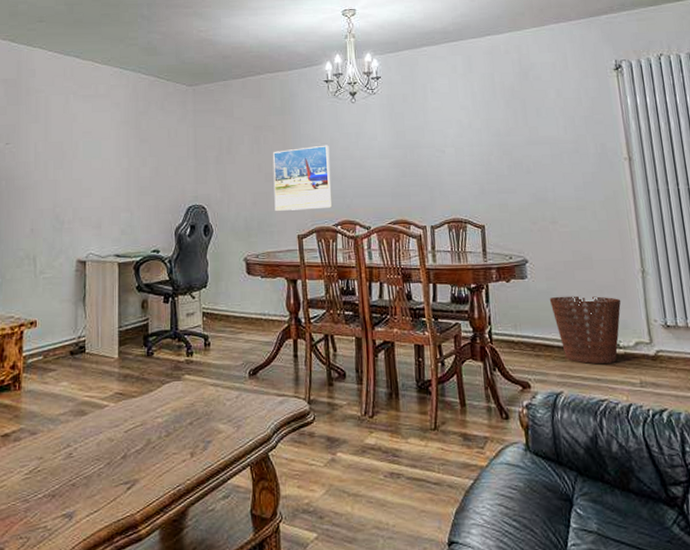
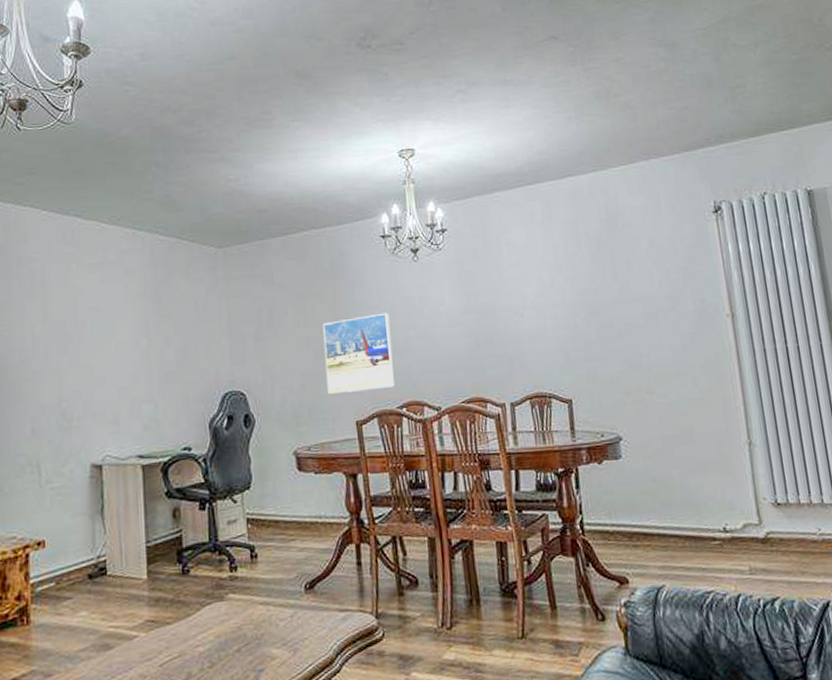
basket: present [549,295,621,364] -> none [647,474,727,552]

